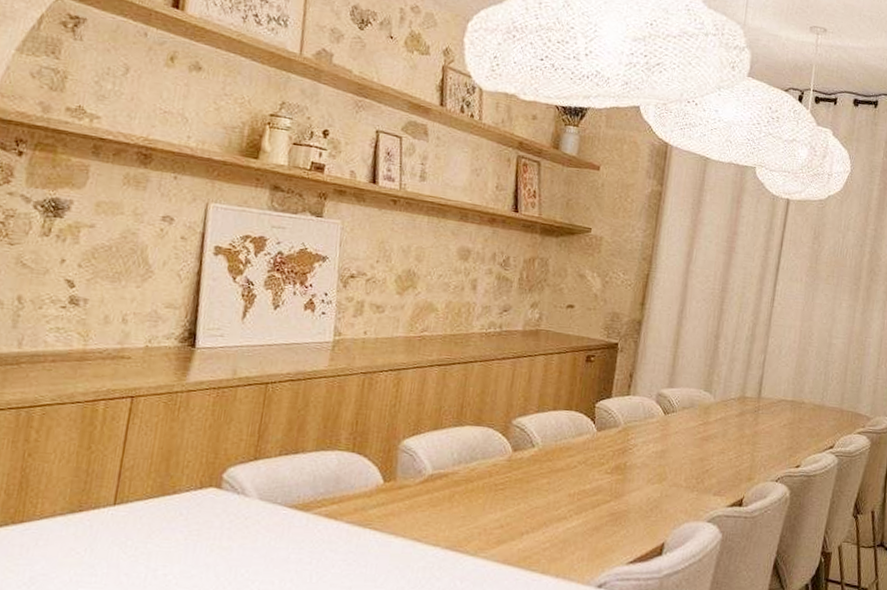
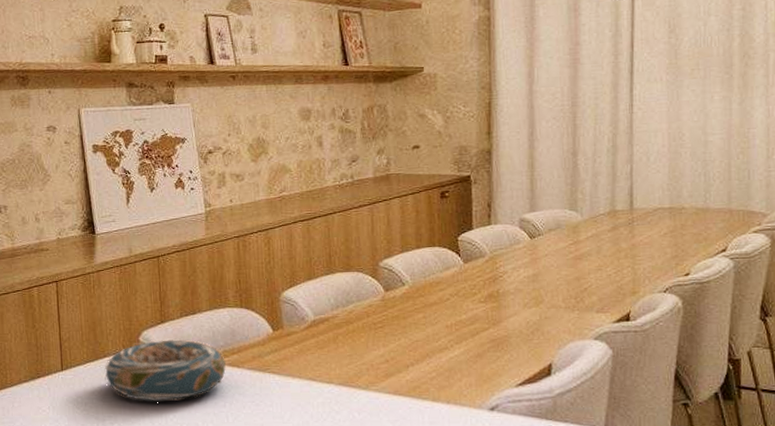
decorative bowl: none [168,478,323,553] -> present [104,338,227,402]

